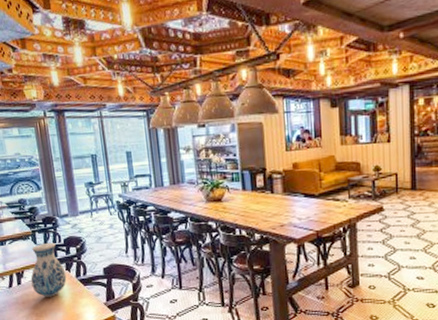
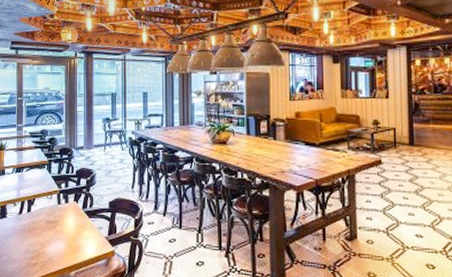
vase: present [31,242,67,297] -> none [40,172,74,227]

